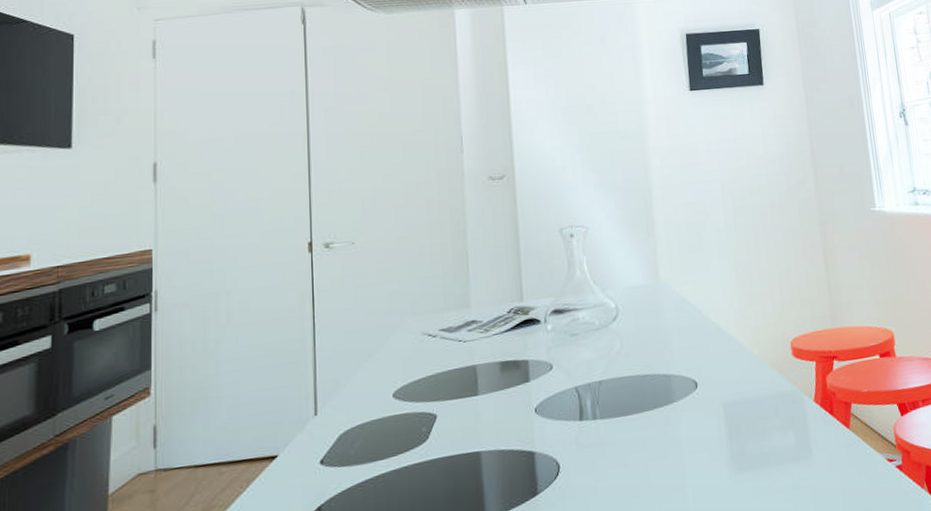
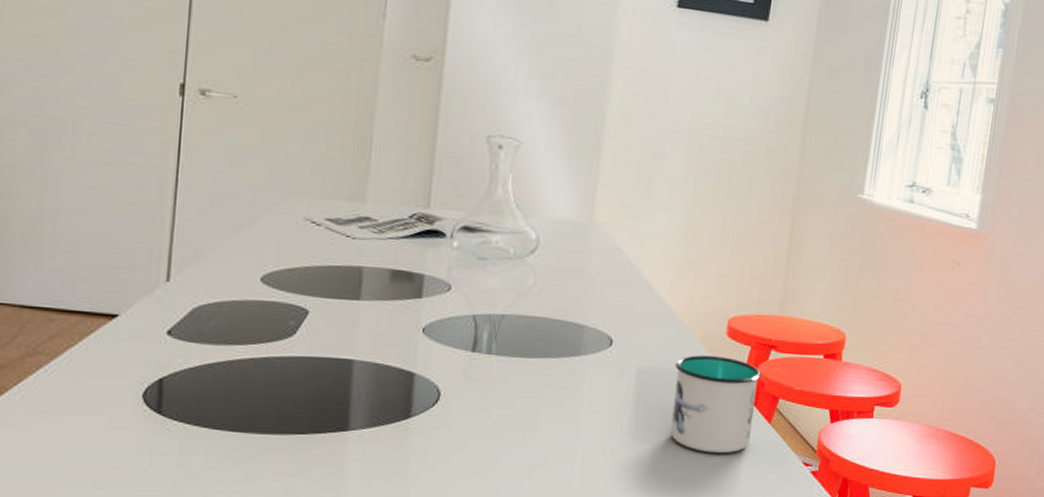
mug: none [755,376,836,470] -> present [670,355,762,454]

